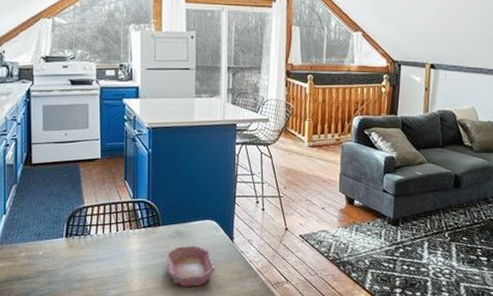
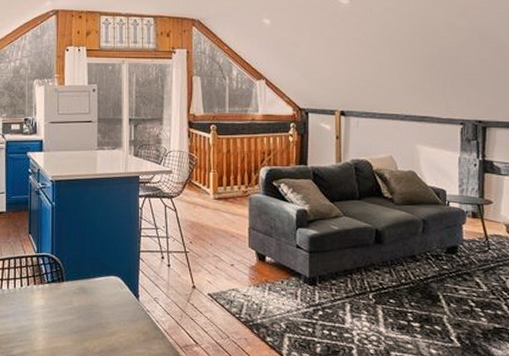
bowl: present [165,245,216,288] -> none [69,303,121,348]

